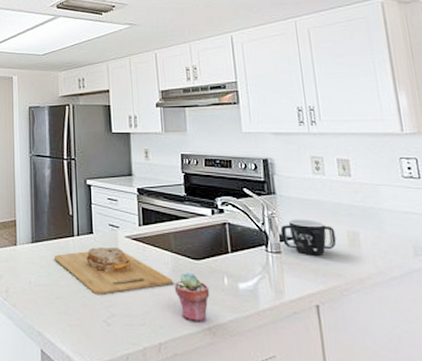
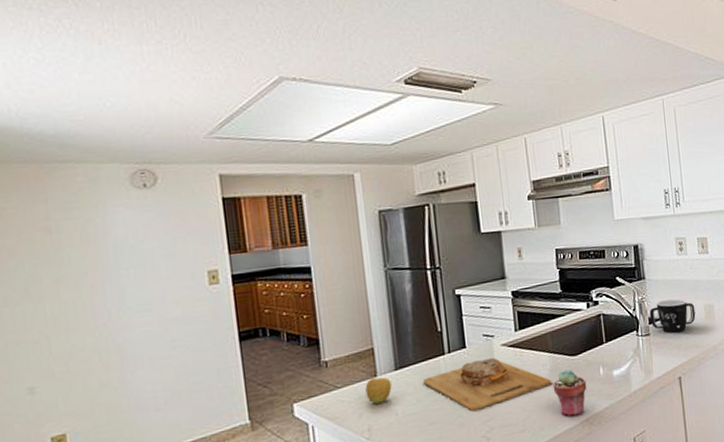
apple: none [7,245,28,270] -> present [365,377,392,404]

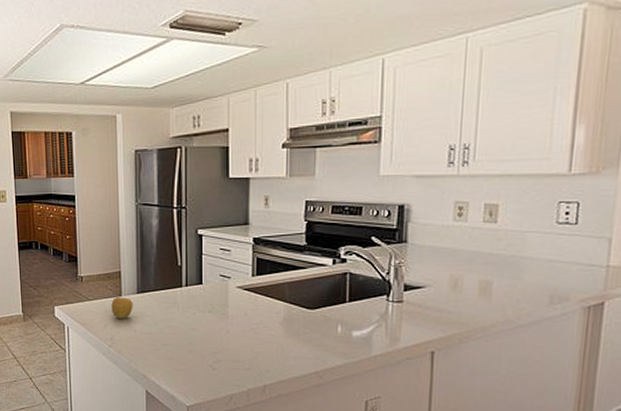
cutting board: present [423,358,552,411] -> none [161,297,284,342]
potted succulent: present [553,369,587,417] -> none [284,321,321,367]
mug: present [649,298,696,333] -> none [405,268,467,305]

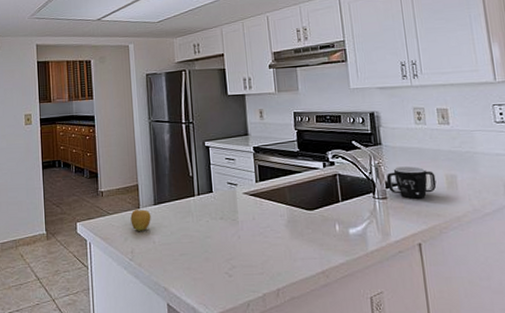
mug: none [405,268,467,305] -> present [386,166,437,199]

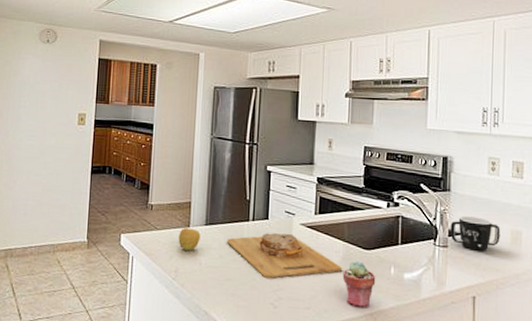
cutting board: none [176,204,290,248] -> present [227,233,343,278]
potted succulent: none [290,222,323,267] -> present [342,261,376,308]

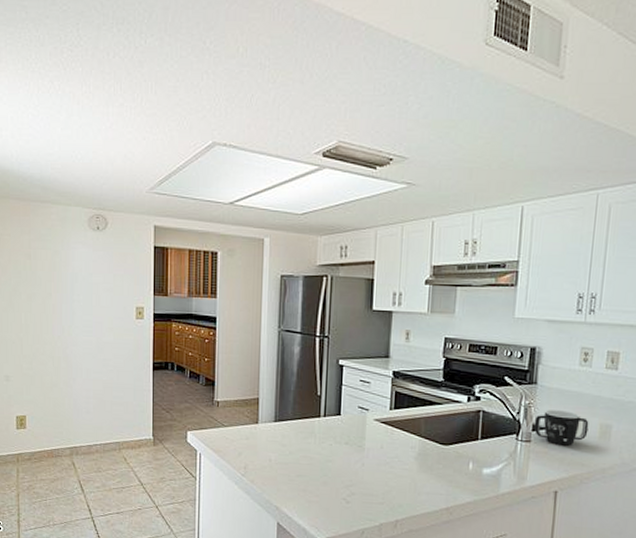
apple: present [178,227,201,251] -> none [247,423,270,447]
cutting board: present [227,233,343,278] -> none [297,429,419,474]
potted succulent: present [342,261,376,308] -> none [418,456,453,503]

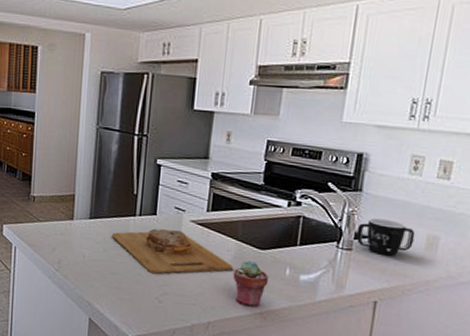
cutting board: none [297,429,419,474] -> present [112,228,234,274]
potted succulent: none [418,456,453,503] -> present [233,260,269,307]

